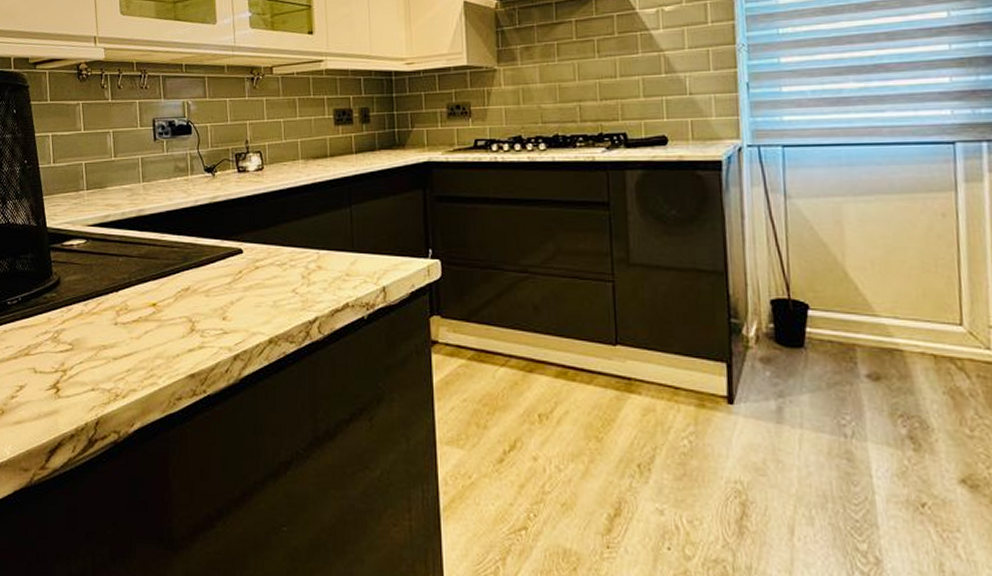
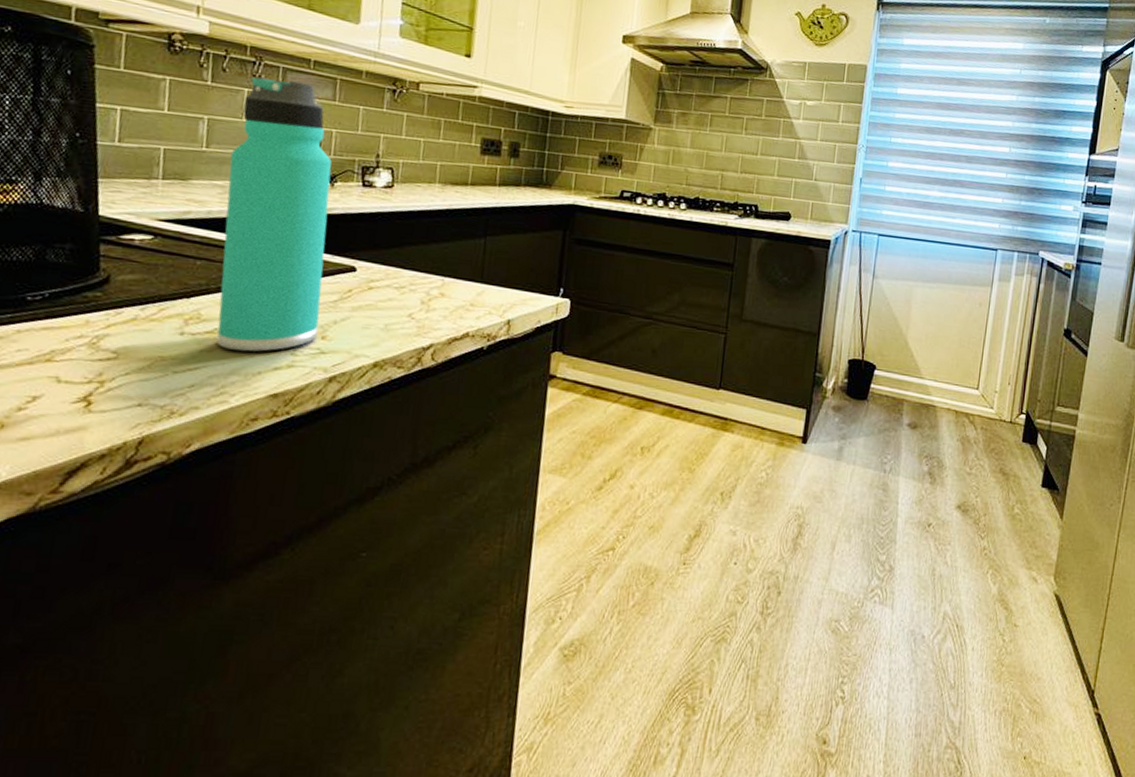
thermos bottle: none [133,86,219,337] -> present [216,76,332,352]

